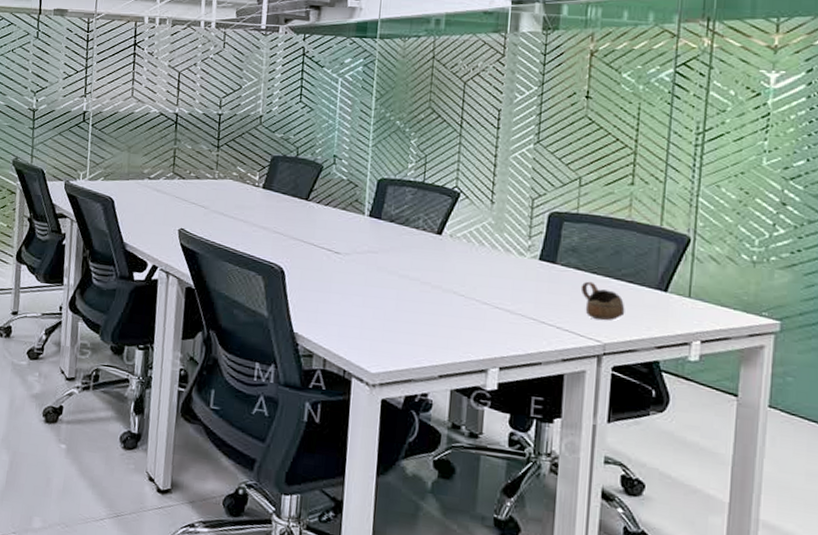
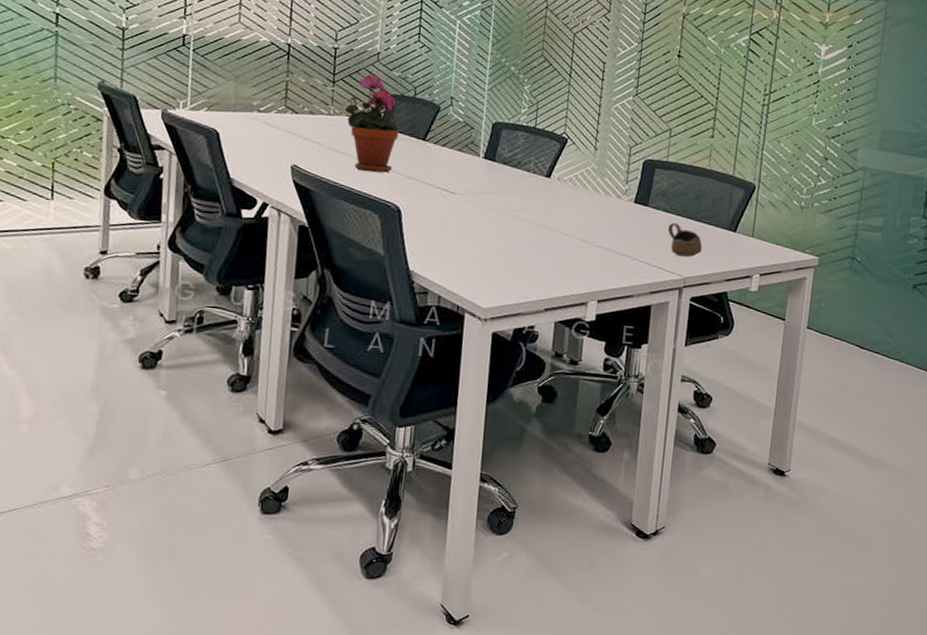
potted plant: none [228,136,281,234] -> present [344,73,399,173]

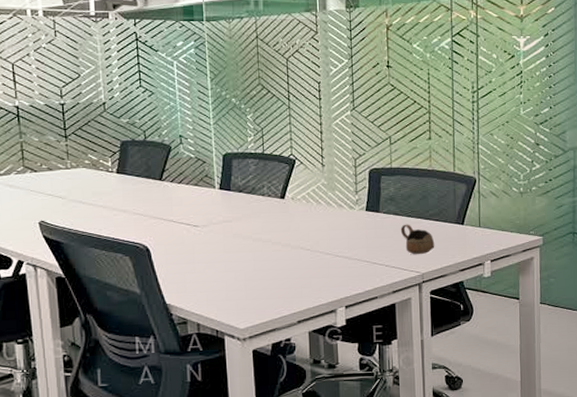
potted plant: present [344,73,399,173] -> none [80,123,136,218]

